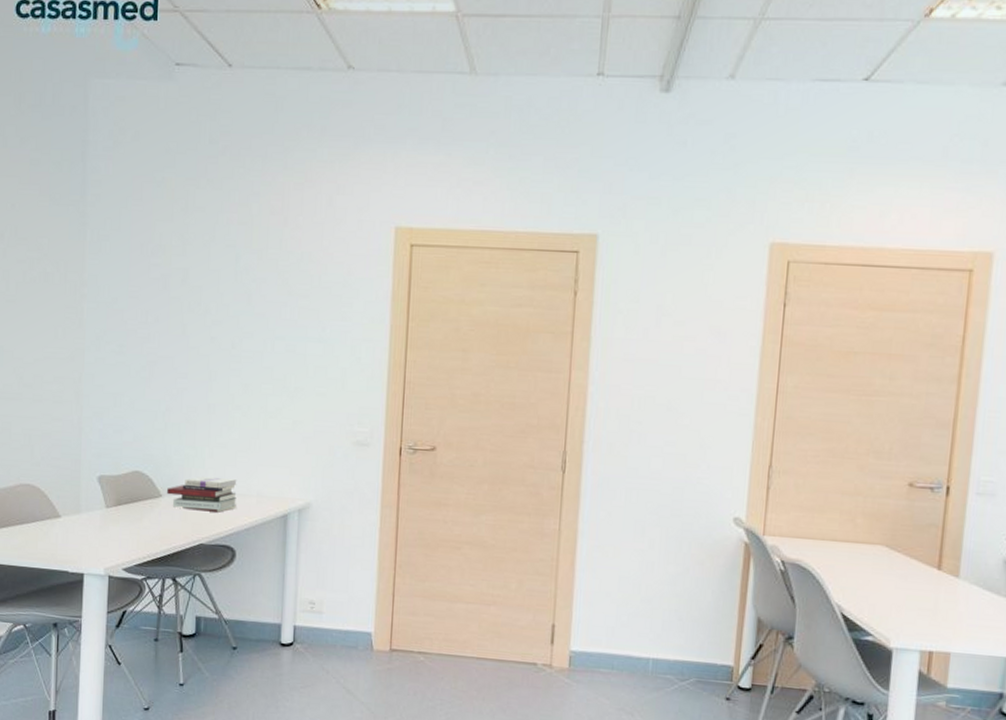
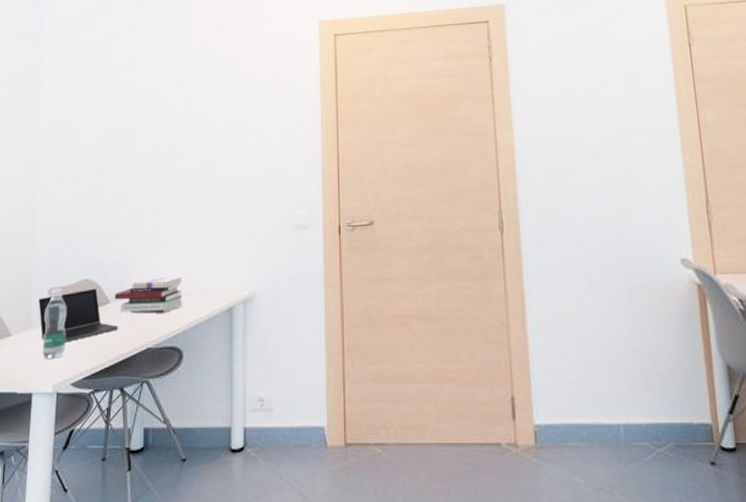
laptop computer: none [88,480,171,530] -> present [38,288,119,342]
bottle: none [93,476,118,544] -> present [43,288,67,358]

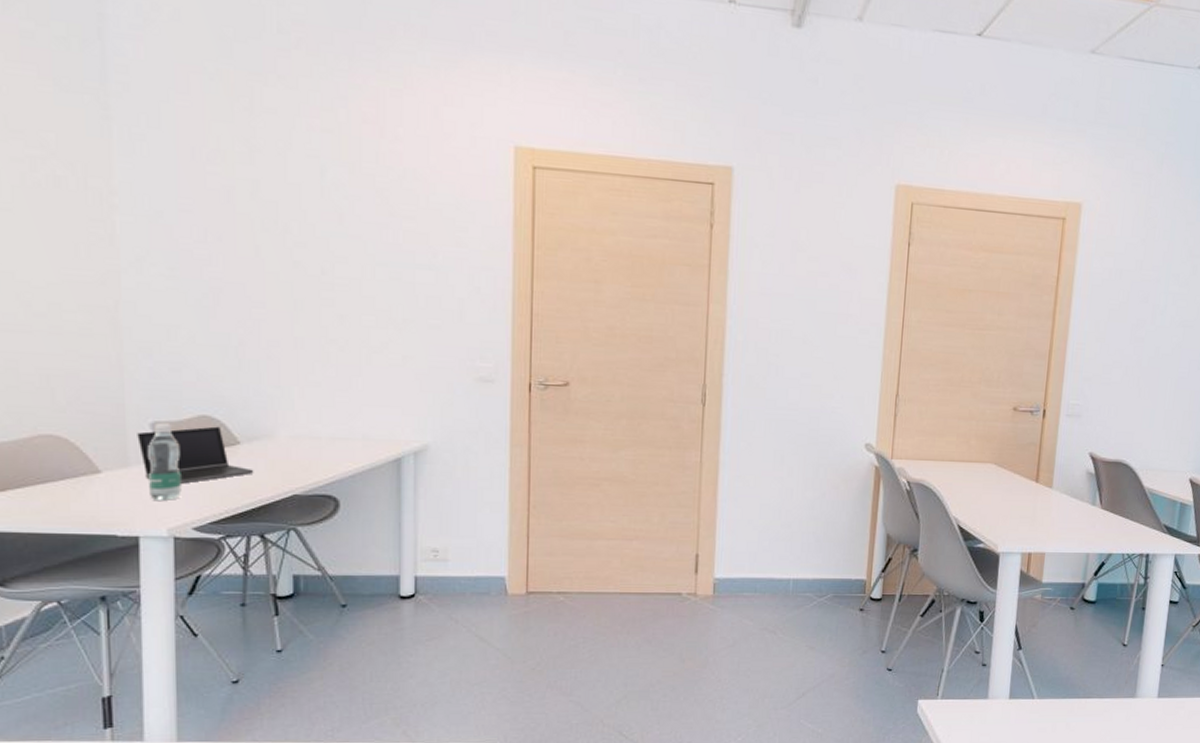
books: present [115,277,183,314] -> none [247,420,337,459]

